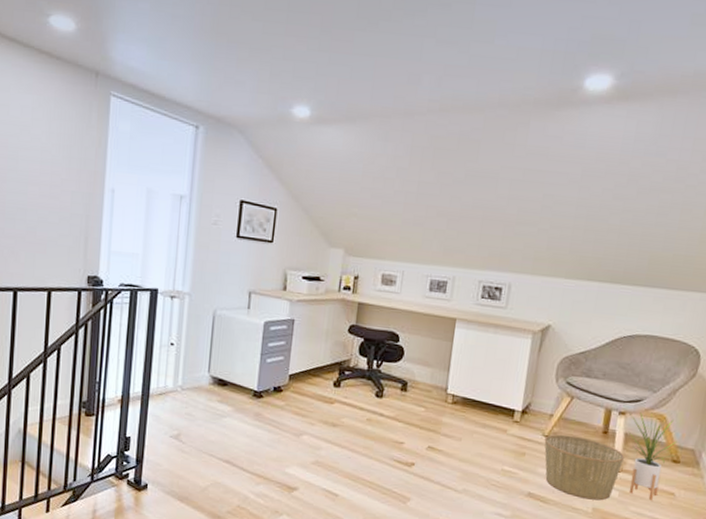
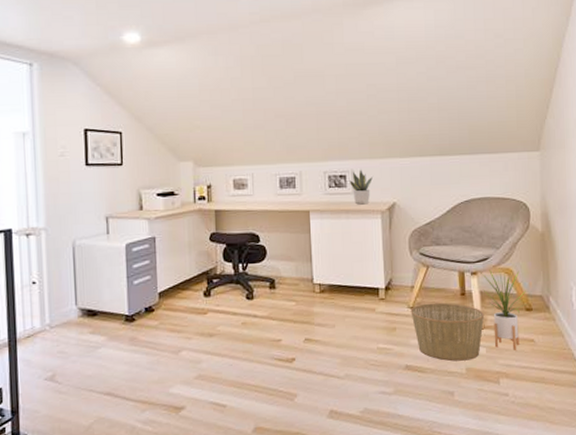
potted plant: none [504,284,531,322] -> present [350,169,373,205]

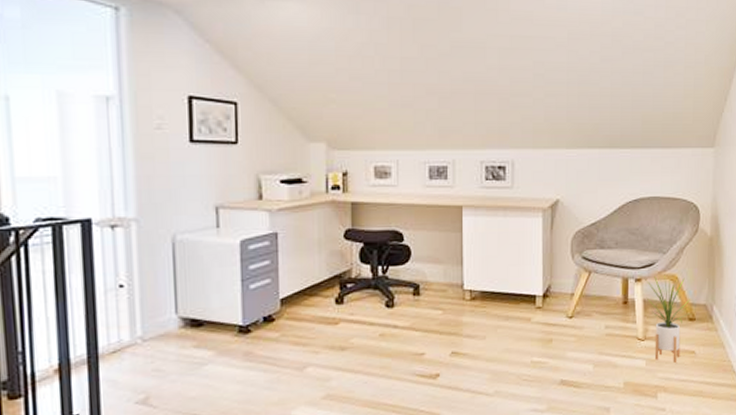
potted plant: present [350,169,373,205] -> none [509,160,535,201]
basket: present [410,302,485,361] -> none [569,311,647,375]

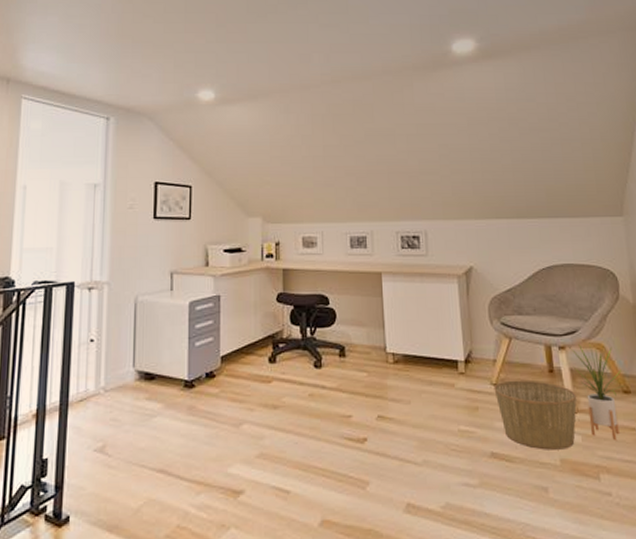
basket: none [569,311,647,375] -> present [494,380,577,450]

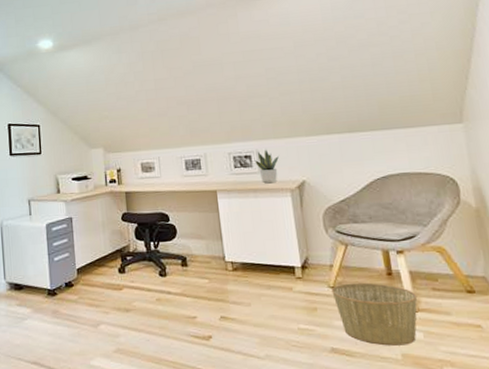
potted plant: none [423,230,447,268] -> present [255,149,279,184]
house plant: present [568,342,625,440] -> none [406,246,469,336]

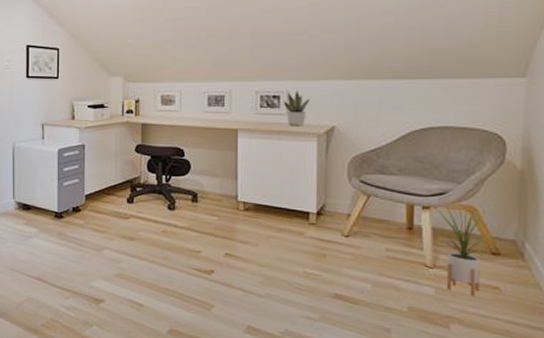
basket: present [331,282,418,346] -> none [345,233,436,299]
house plant: none [406,246,469,336] -> present [433,204,494,296]

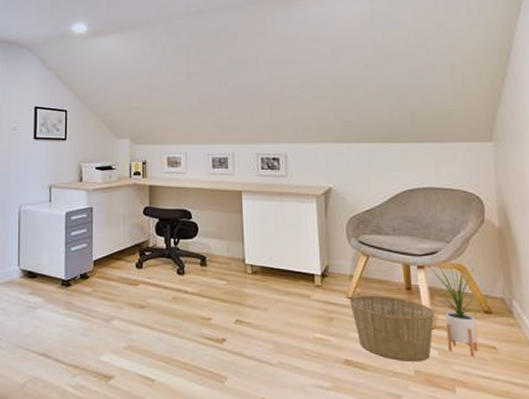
potted plant: present [284,90,310,127] -> none [283,153,307,188]
basket: none [345,233,436,299] -> present [349,295,435,362]

